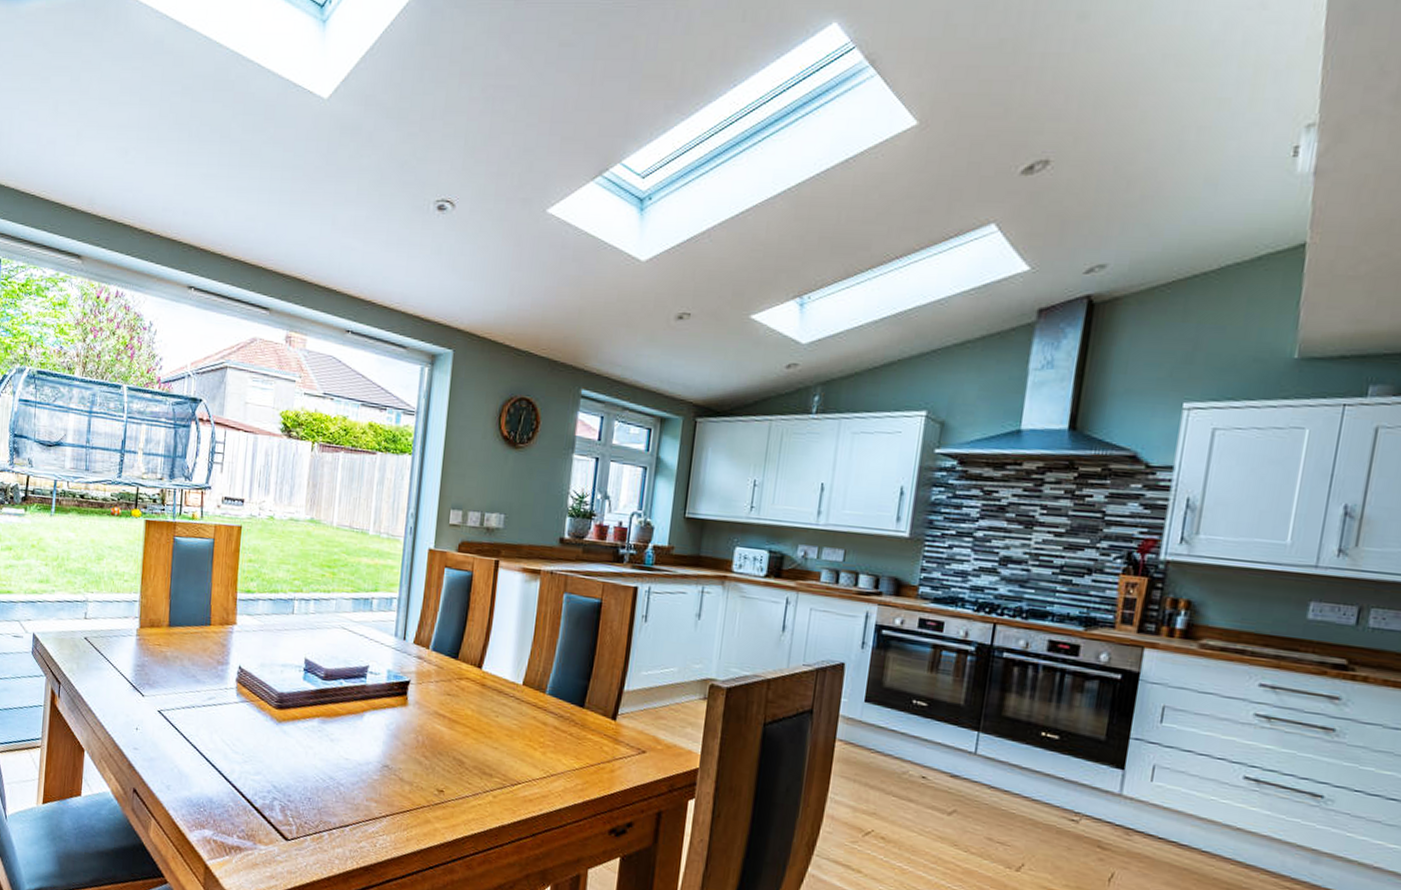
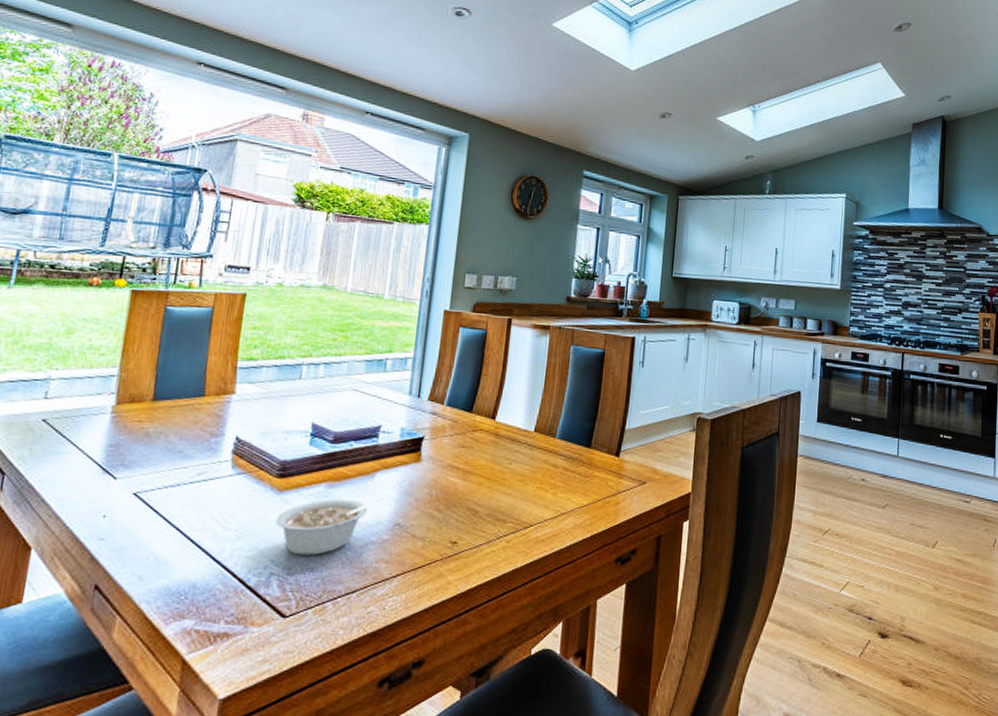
legume: none [275,734,373,786] -> present [275,496,385,556]

